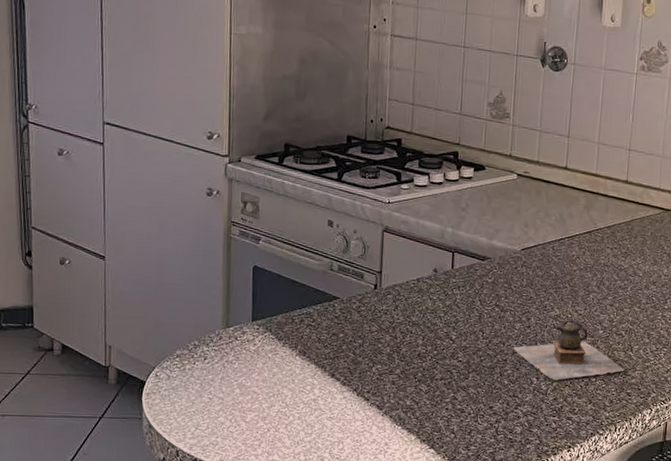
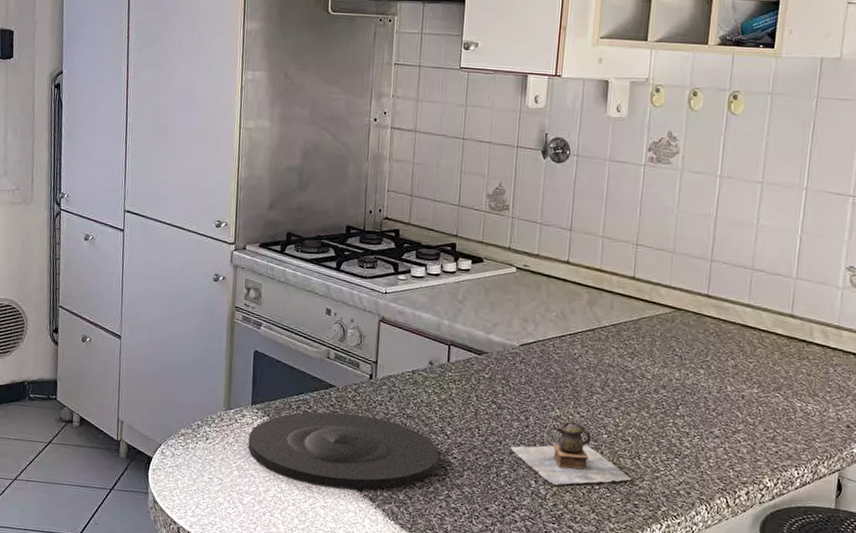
plate: none [249,324,446,399] -> present [248,412,440,490]

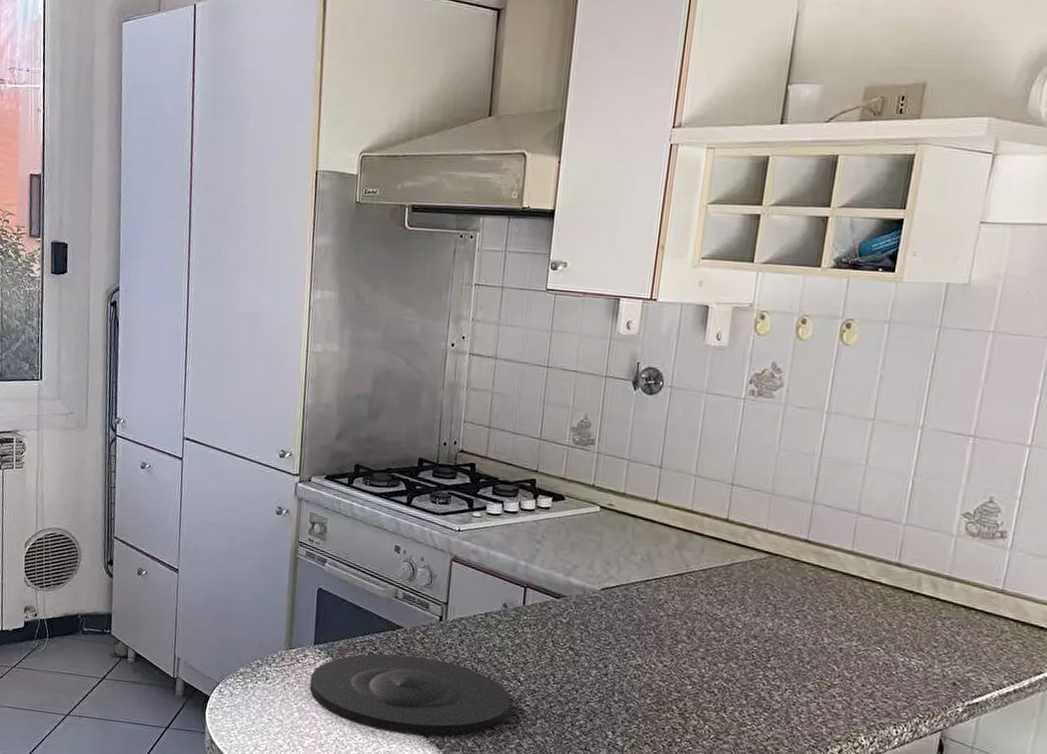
teapot: present [510,419,631,486] -> none [587,669,716,738]

